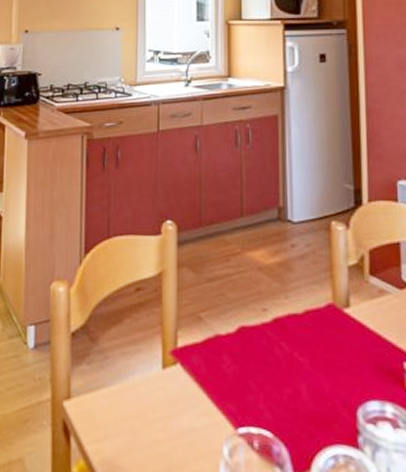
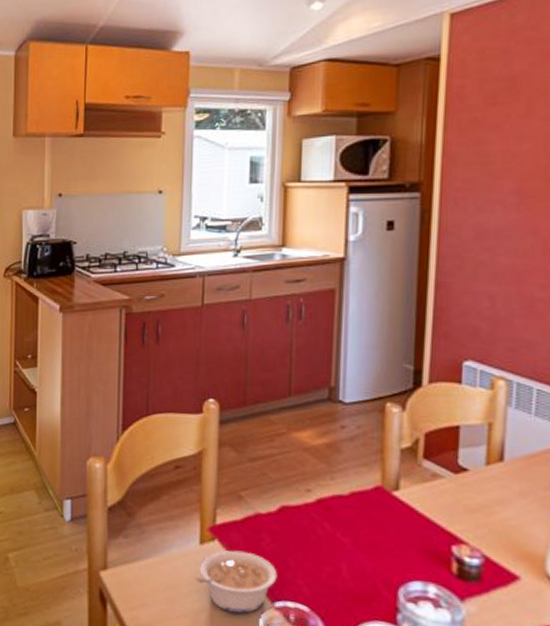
legume: none [158,374,239,442] -> present [195,550,278,614]

